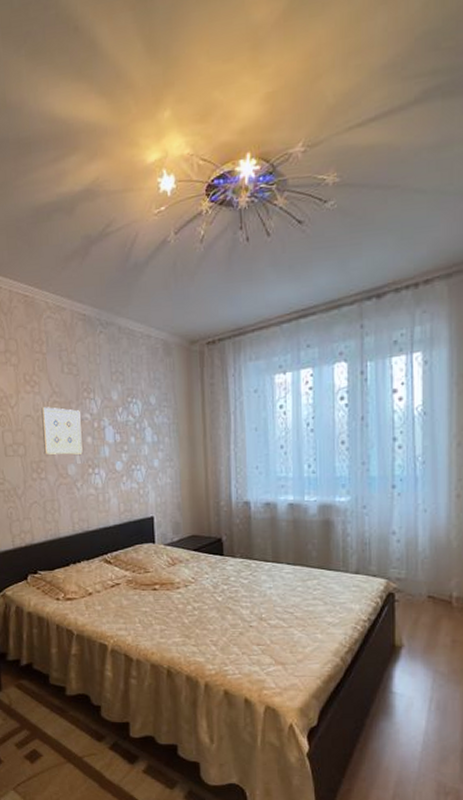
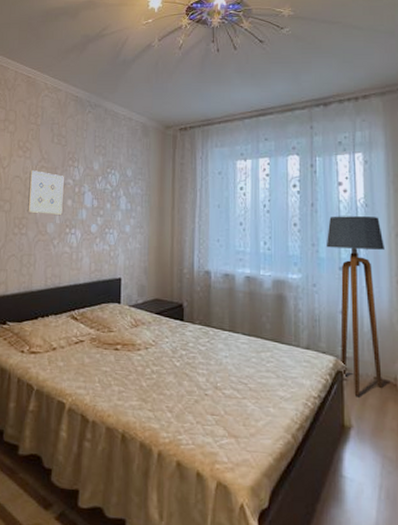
floor lamp: none [379,426,444,616] -> present [327,216,384,396]

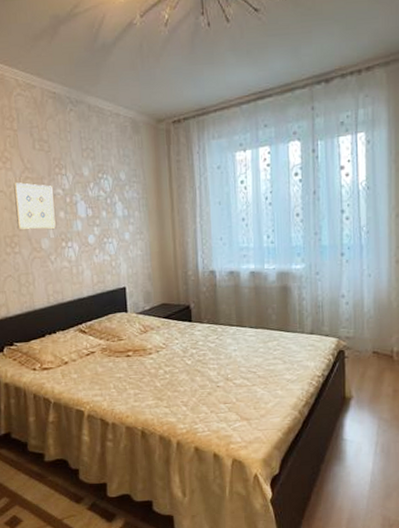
floor lamp: present [327,216,384,396] -> none [329,199,385,370]

